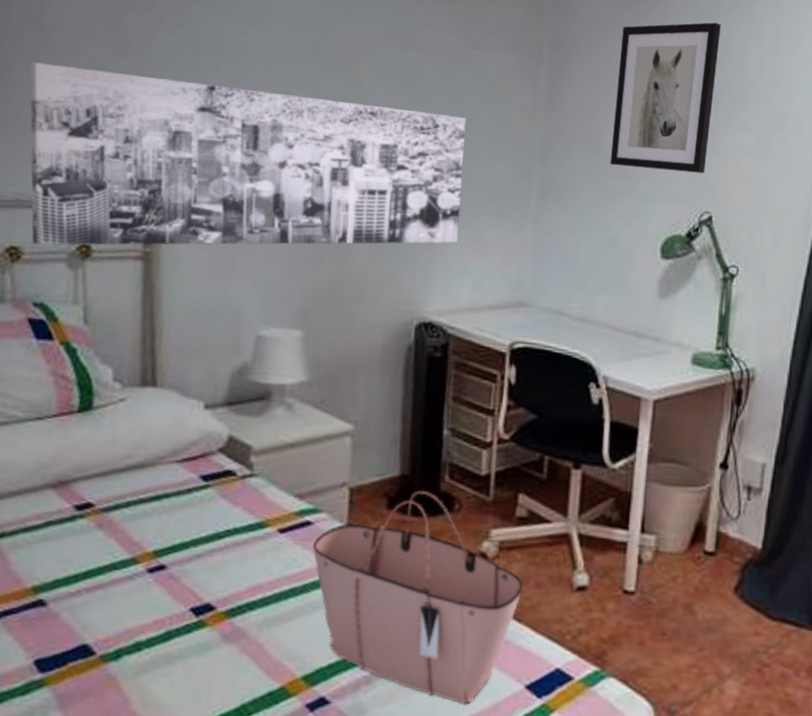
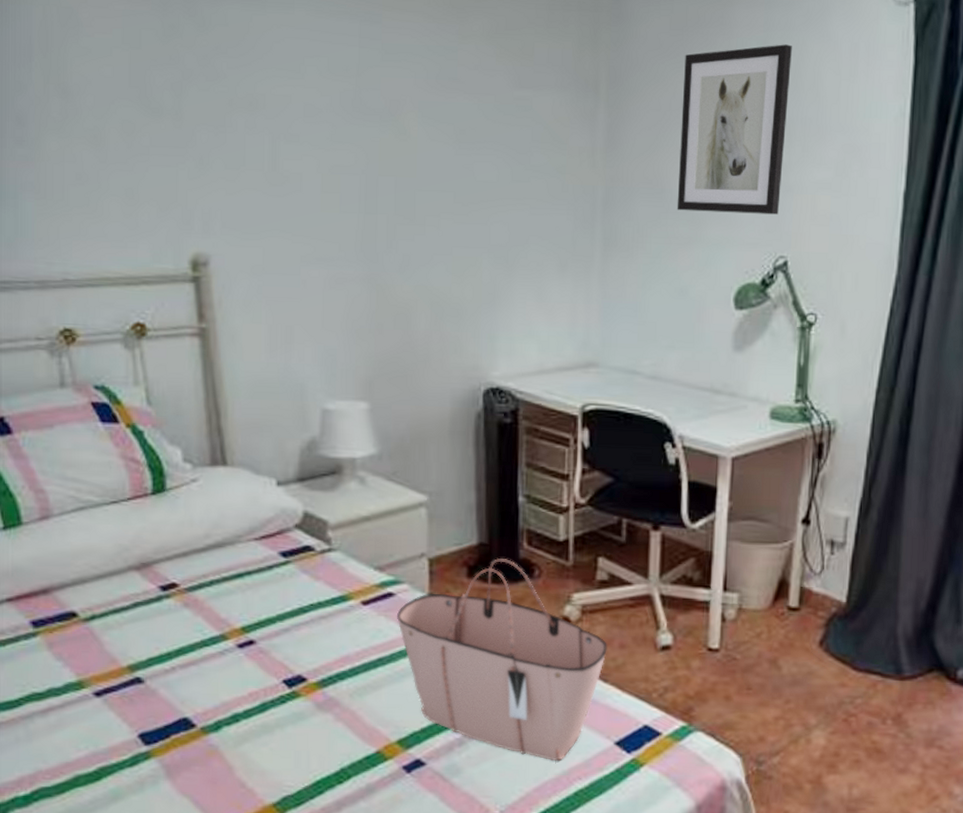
wall art: present [29,62,467,246] -> none [60,129,523,326]

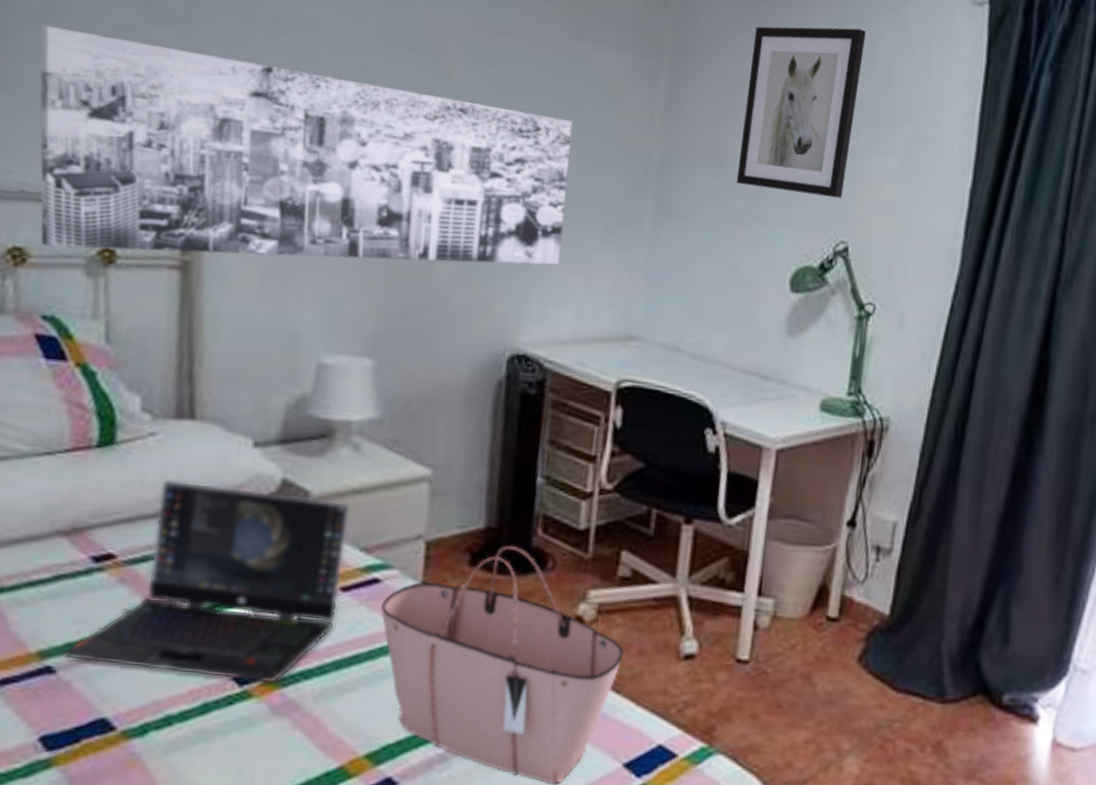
wall art: none [60,129,523,326] -> present [39,25,573,266]
laptop computer: none [148,518,363,685] -> present [63,479,351,684]

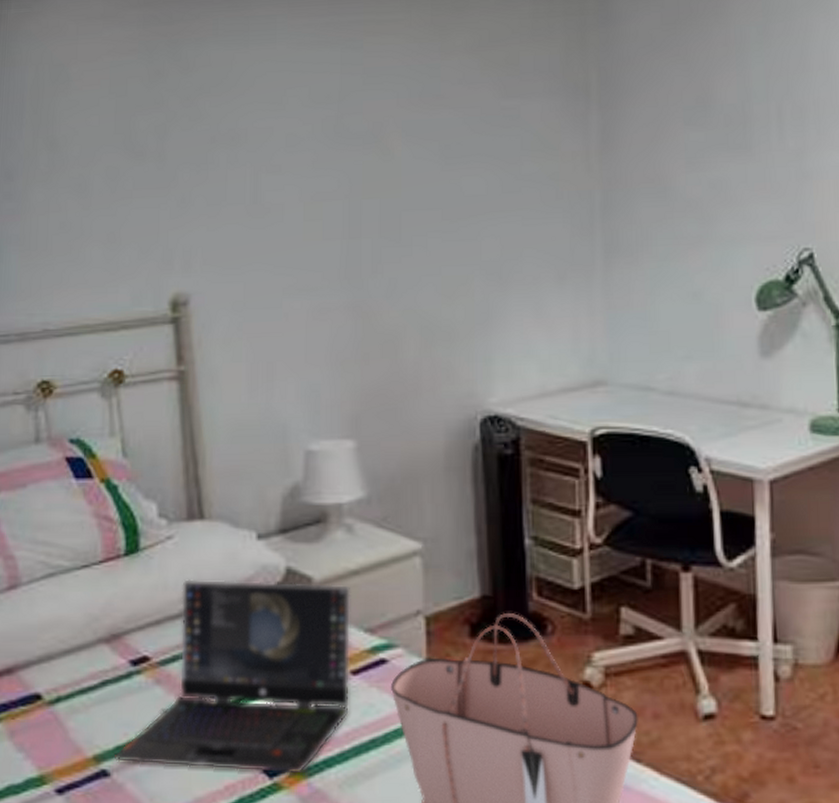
wall art: present [39,25,573,266] -> none [46,176,518,376]
wall art: present [736,26,866,199] -> none [680,26,798,209]

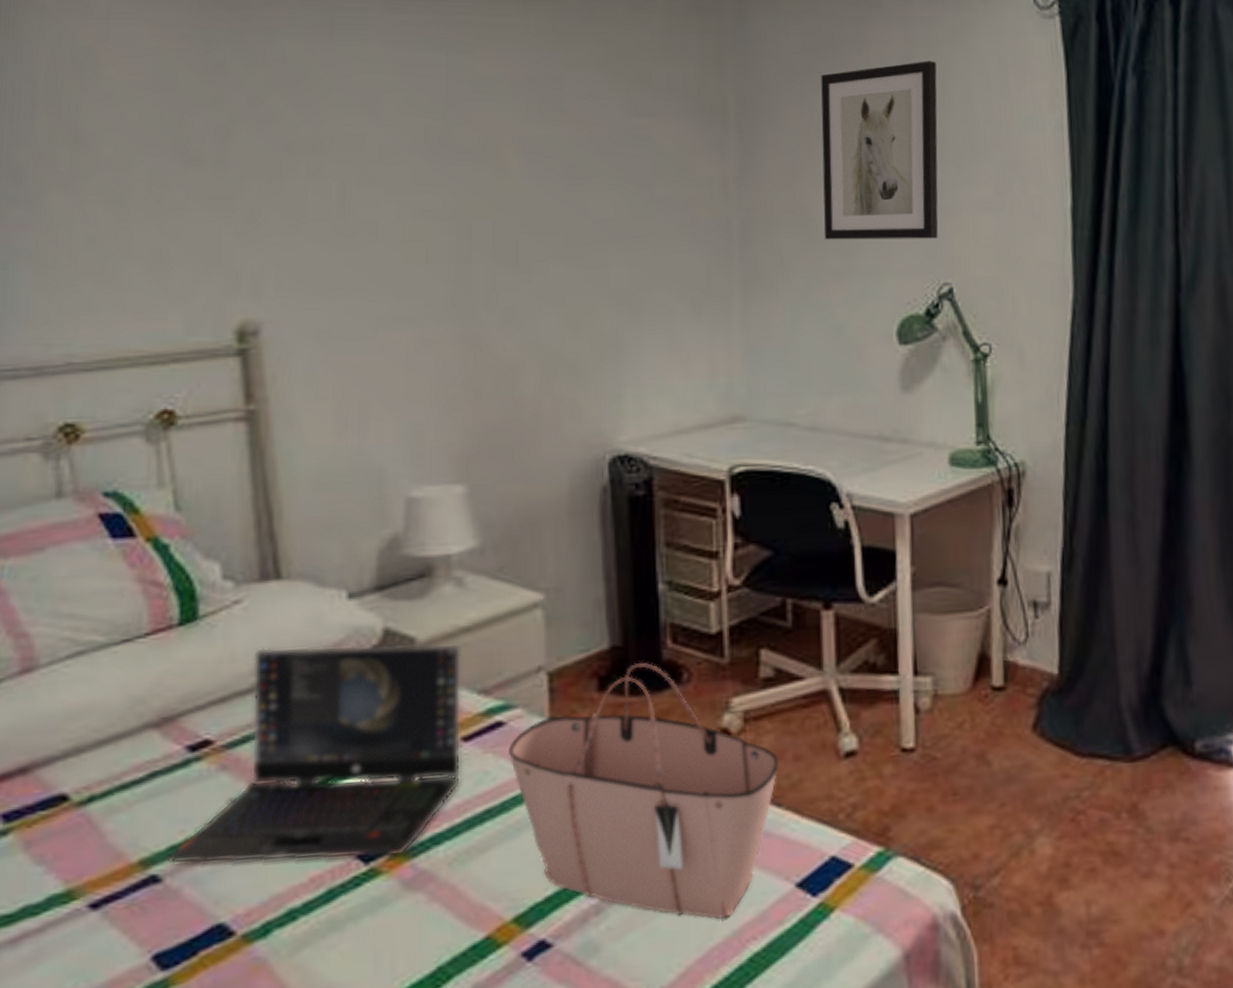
wall art: none [680,26,798,209] -> present [821,61,938,240]

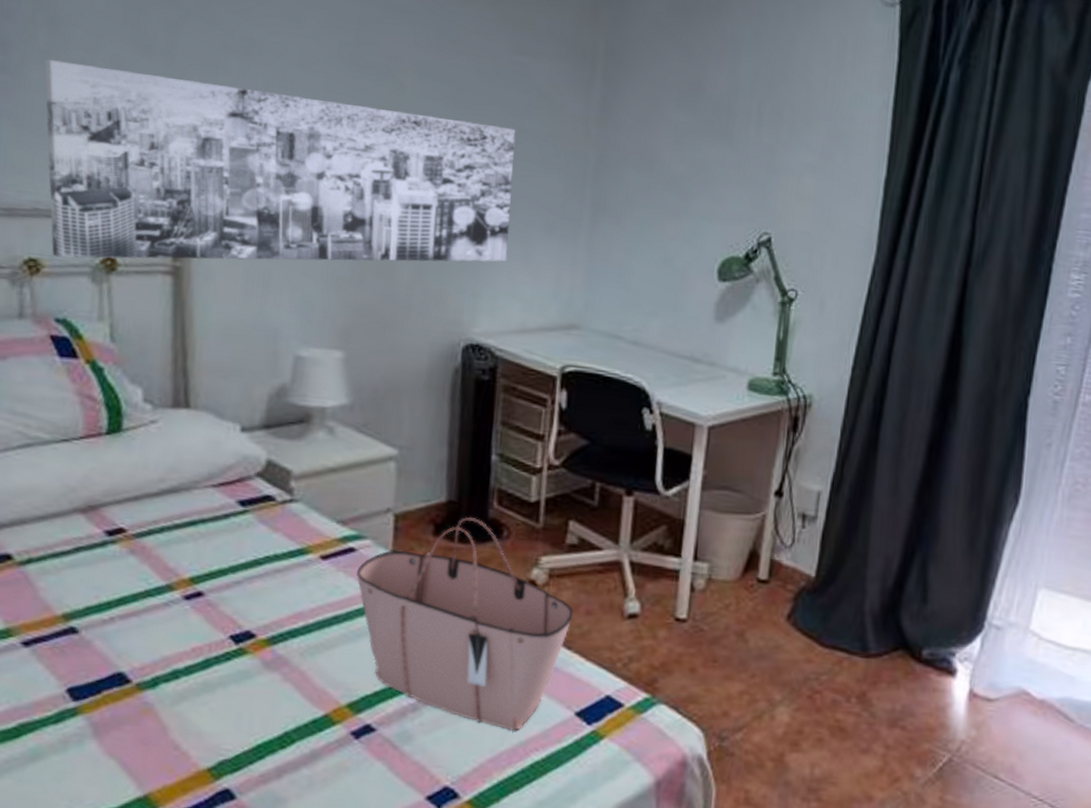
wall art: none [68,184,650,418] -> present [44,59,516,263]
laptop computer: present [168,643,462,865] -> none [84,461,328,642]
wall art: present [821,61,938,240] -> none [666,33,784,193]

